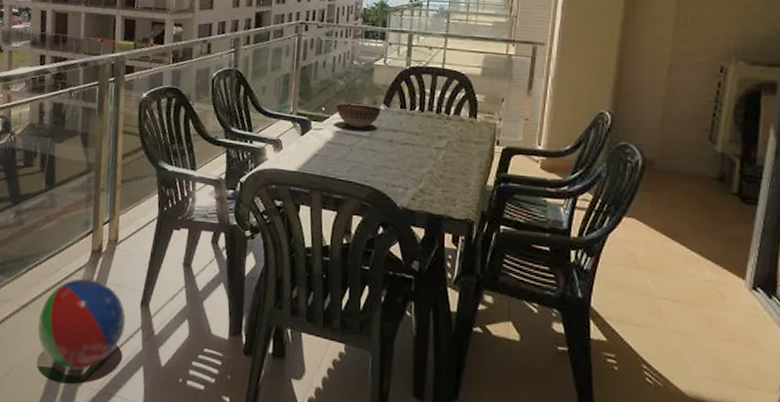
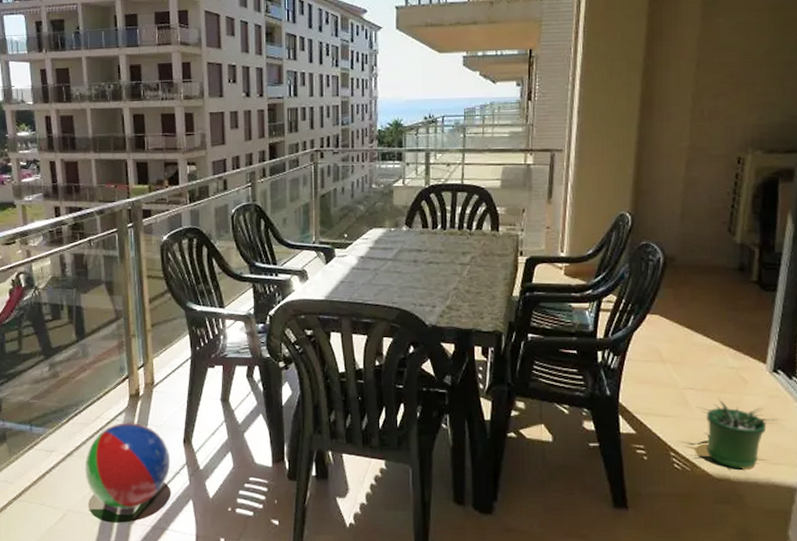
bowl: present [336,103,381,128] -> none [359,227,403,252]
planter: none [671,312,765,390] -> present [697,399,786,468]

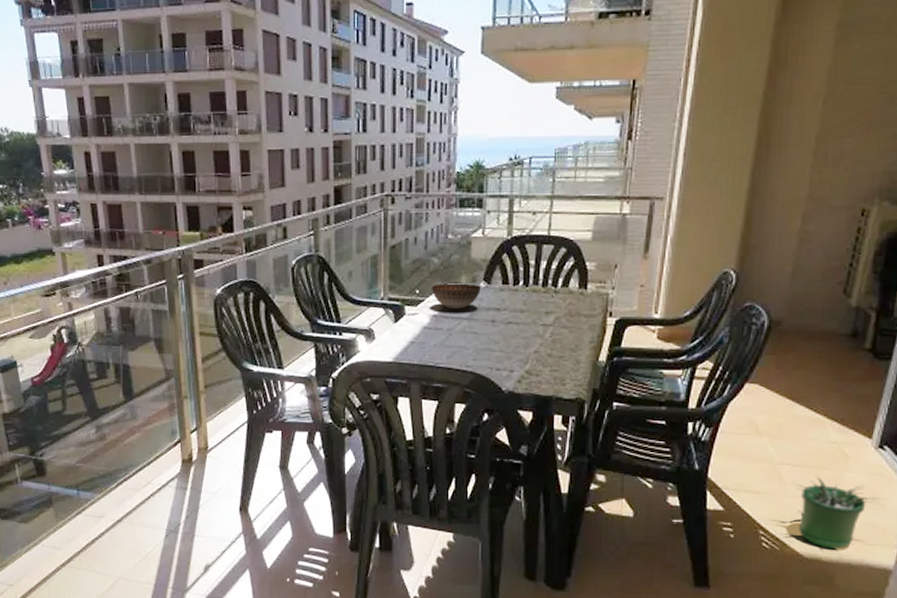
beach ball: present [84,421,171,510] -> none [135,488,226,578]
bowl: none [359,227,403,252] -> present [432,283,481,310]

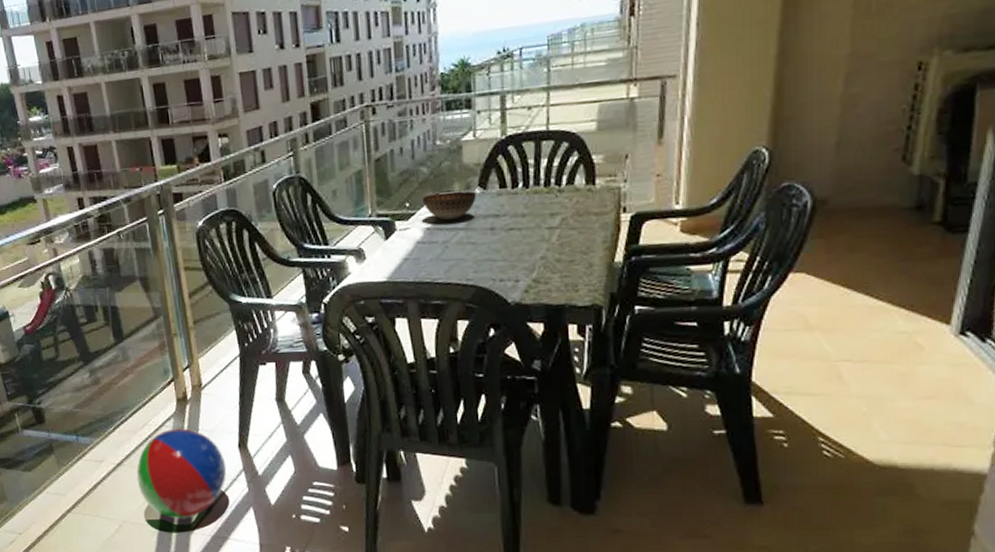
beach ball: none [135,488,226,578] -> present [136,427,227,519]
planter: present [792,475,888,549] -> none [854,371,975,453]

